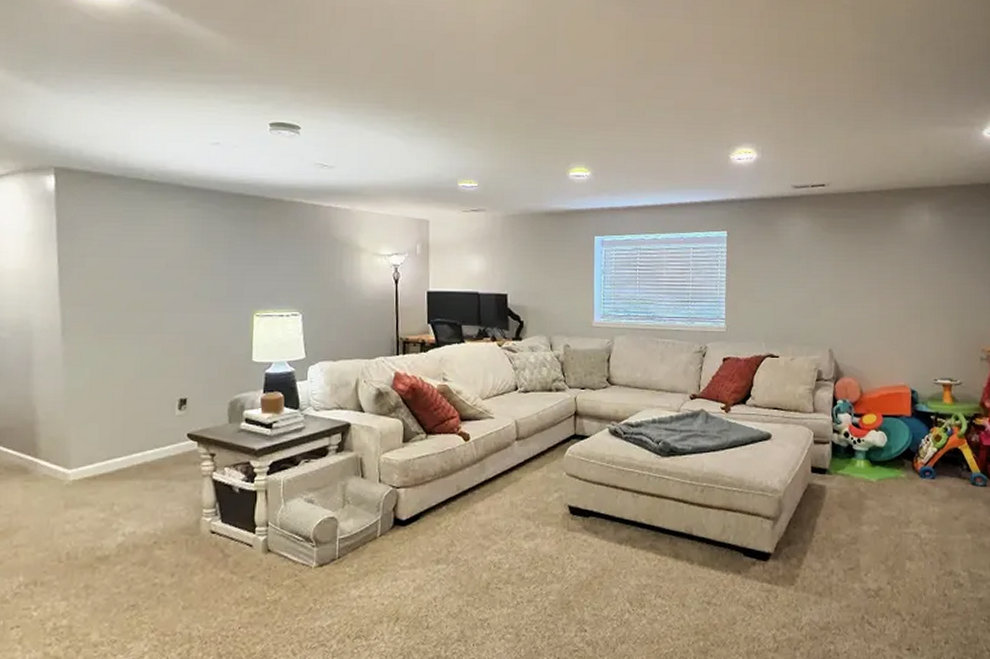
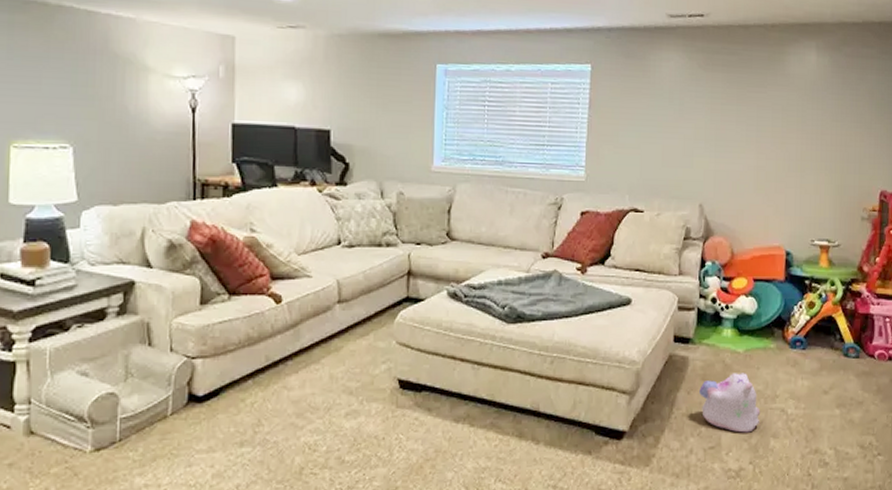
plush toy: none [837,500,896,555] -> present [699,373,761,433]

